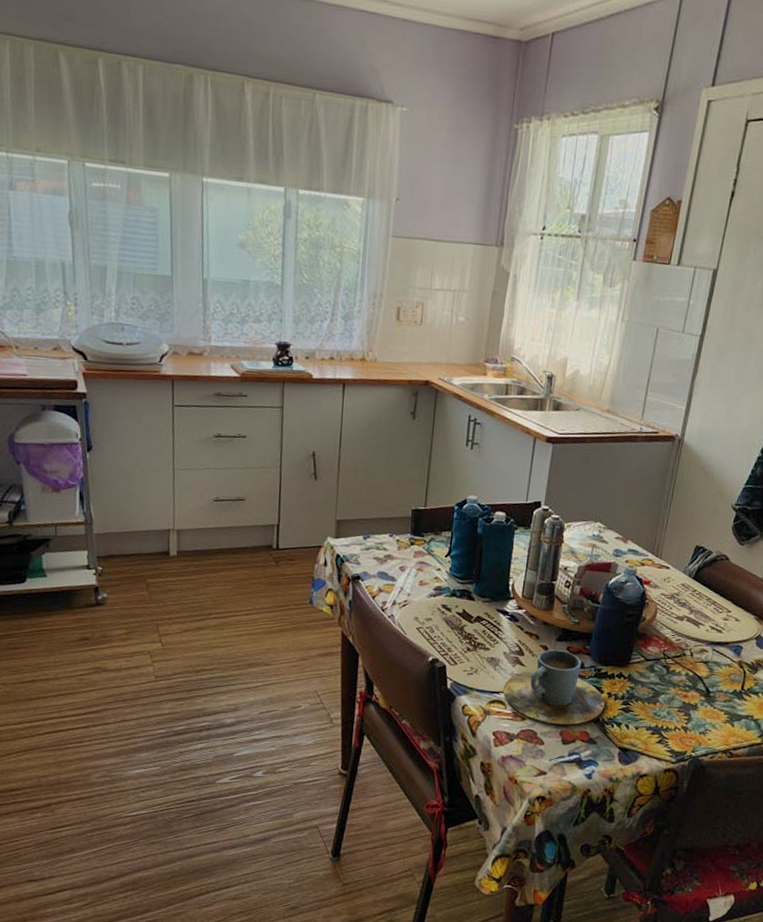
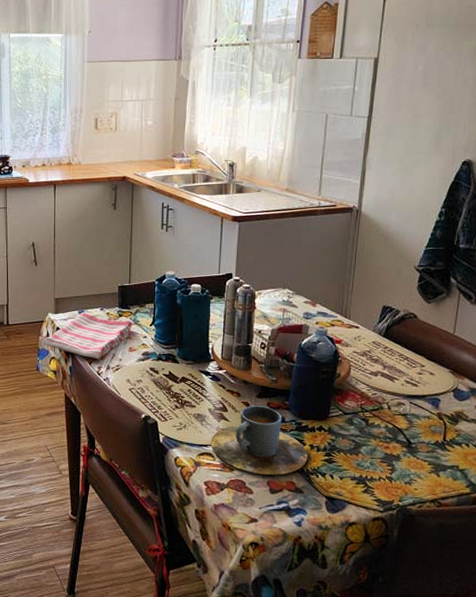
dish towel: none [320,538,425,594] -> present [44,313,132,360]

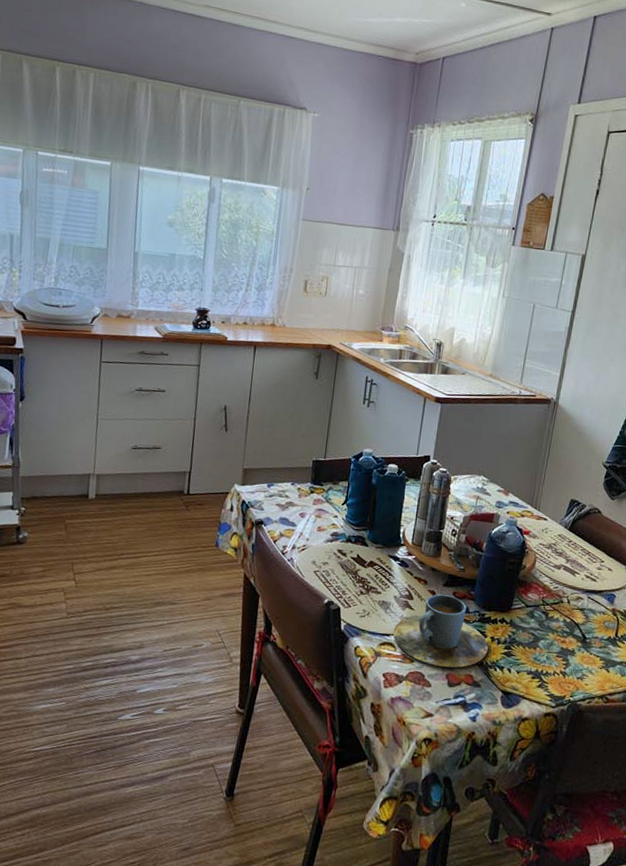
dish towel: present [44,313,132,360] -> none [226,486,323,539]

